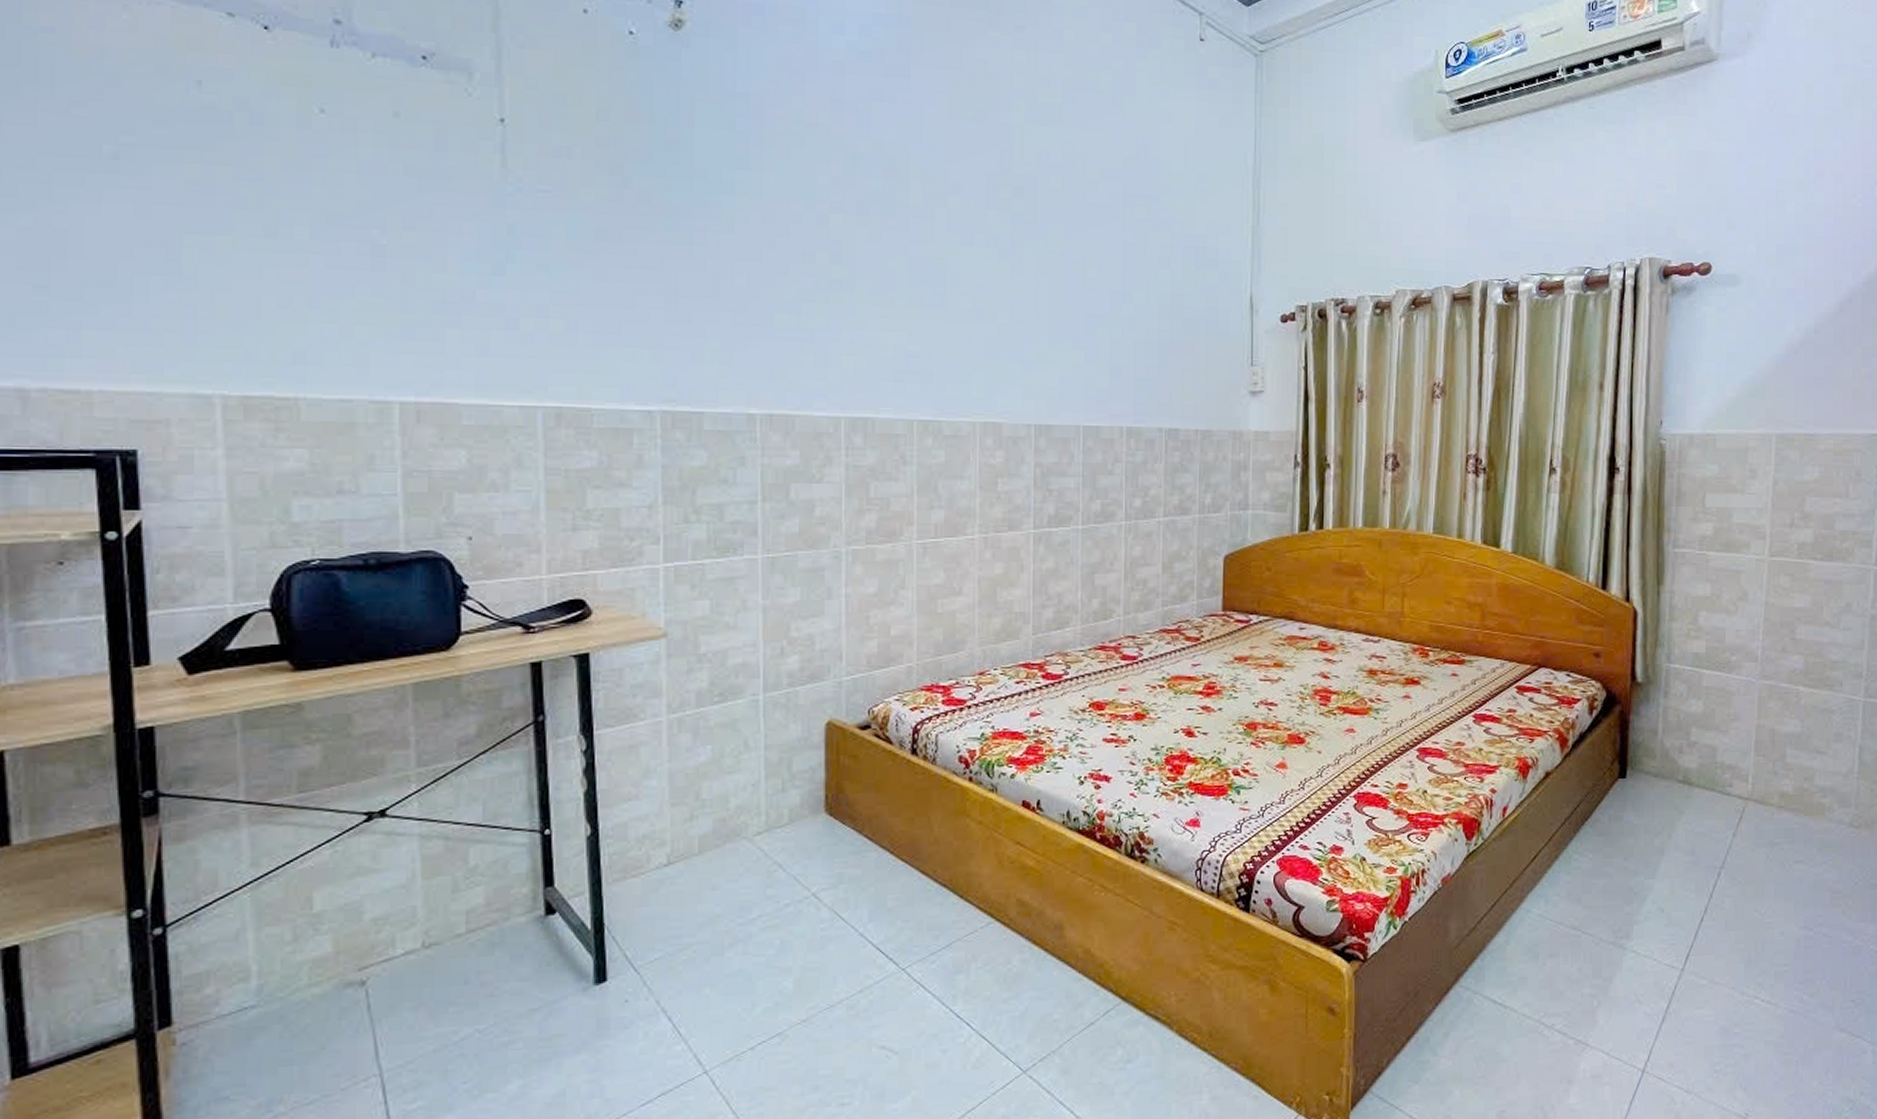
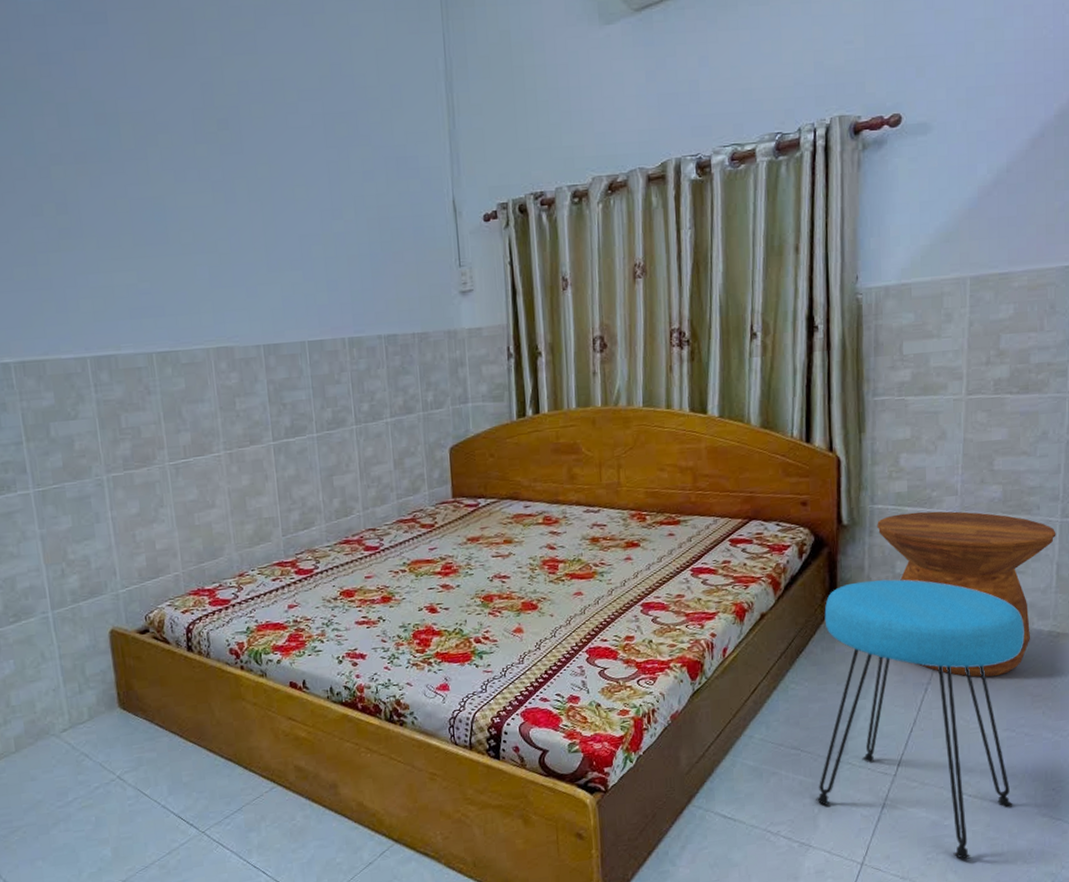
stool: none [1596,746,1824,1075] -> present [816,579,1024,859]
side table: none [1673,676,1859,866] -> present [877,511,1056,677]

